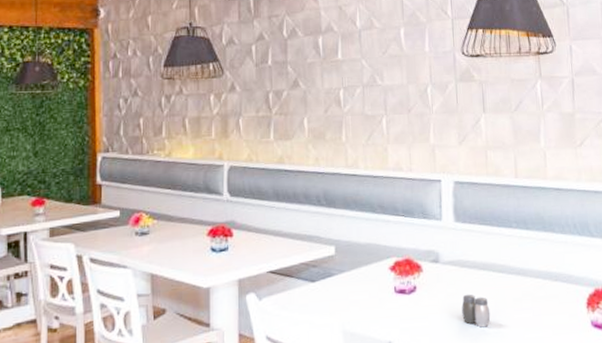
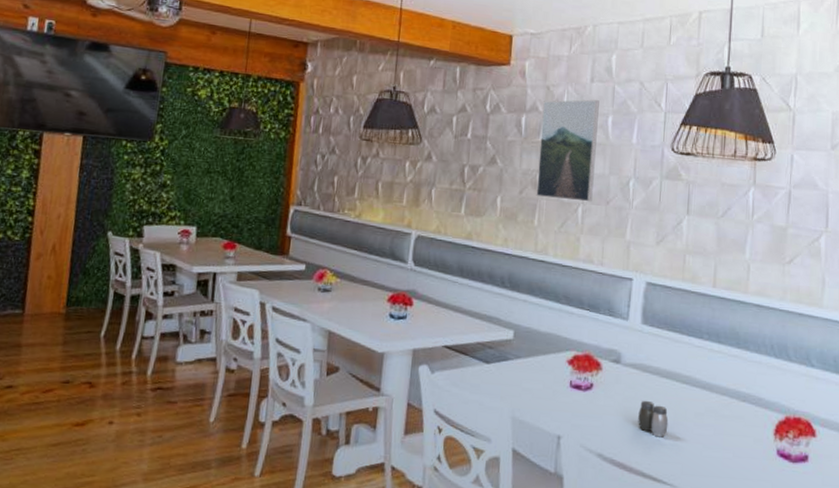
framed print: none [337,15,395,113] -> present [536,99,599,202]

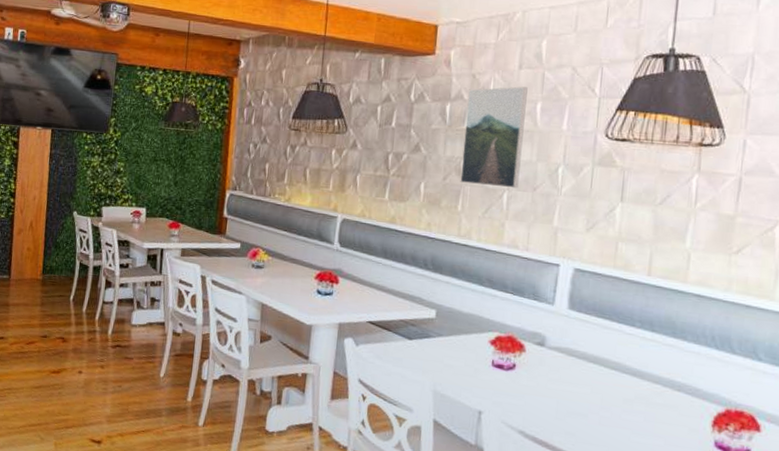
salt and pepper shaker: present [638,400,669,438] -> none [562,383,595,420]

